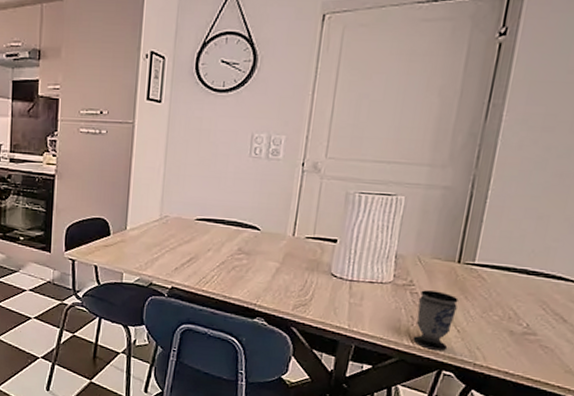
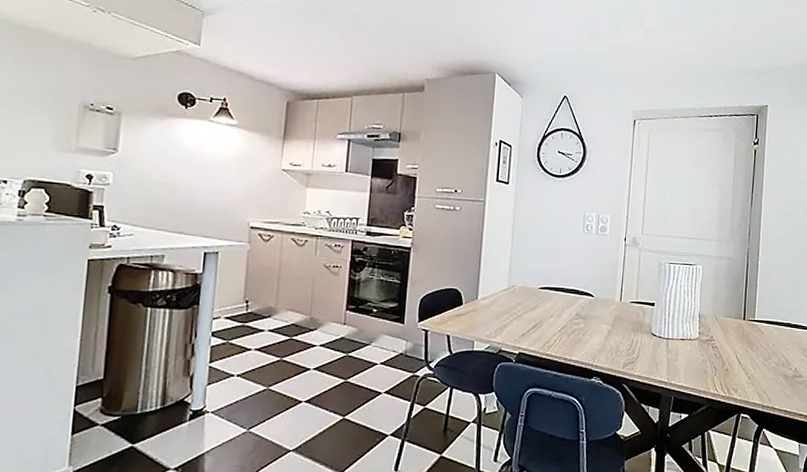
cup: present [413,290,459,351] -> none [717,344,747,396]

